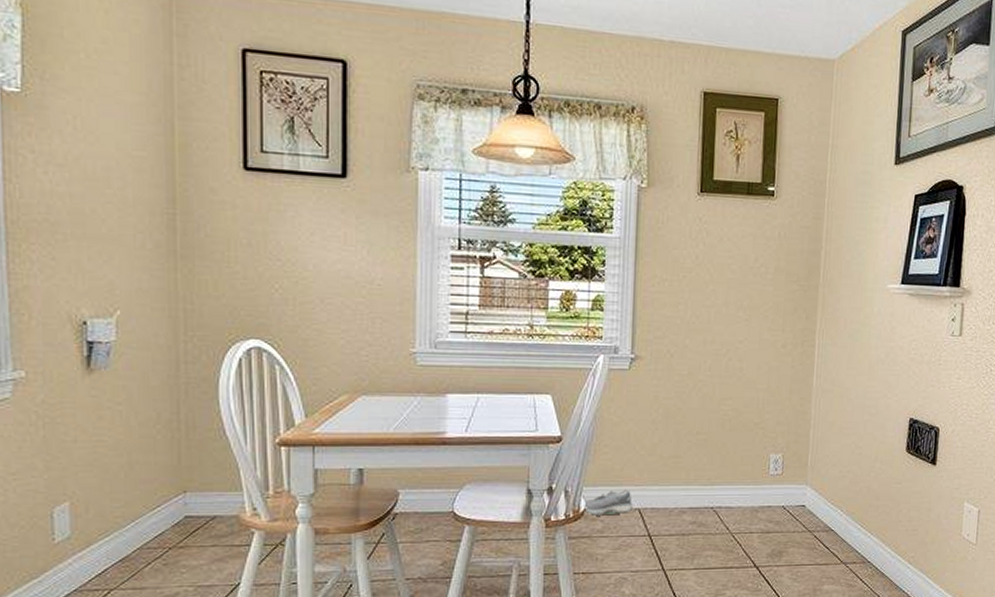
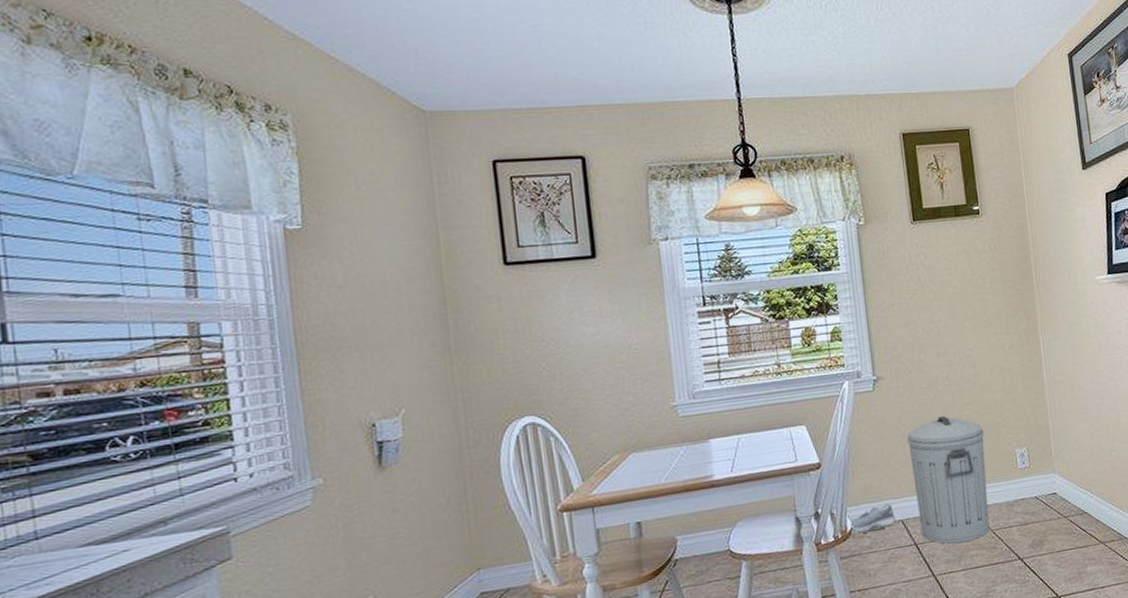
trash can: none [656,407,741,542] -> present [906,416,990,544]

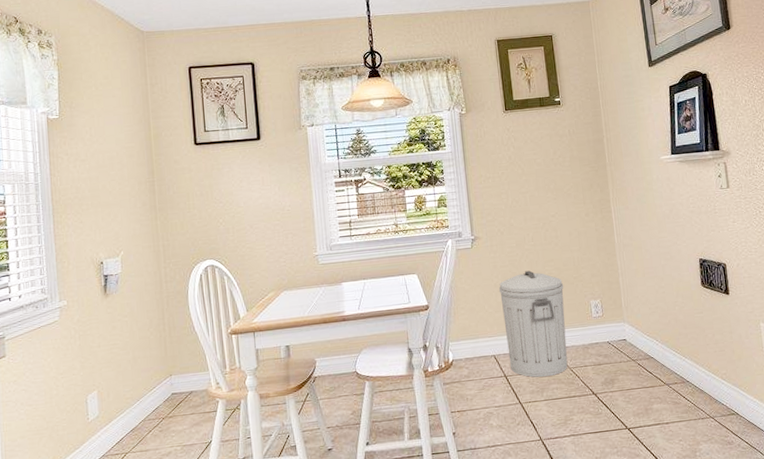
shoe: present [850,503,897,534] -> none [452,341,490,365]

